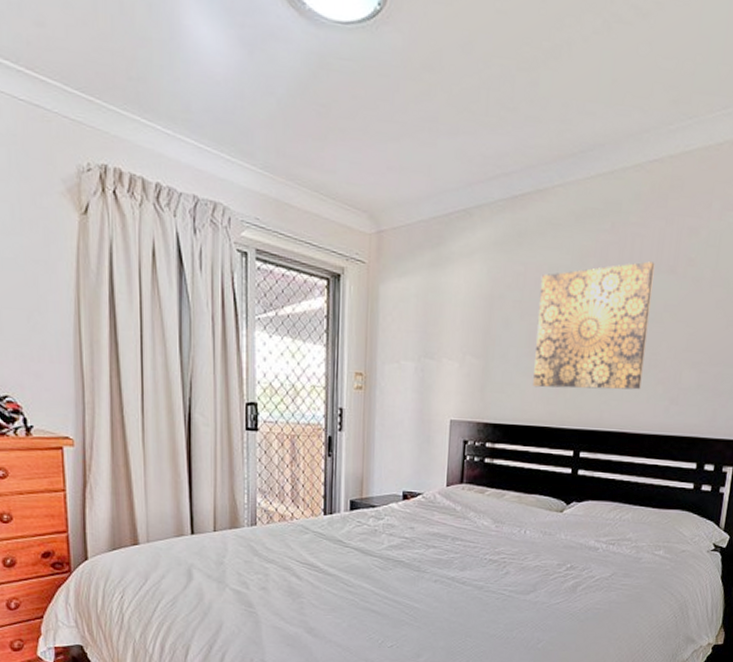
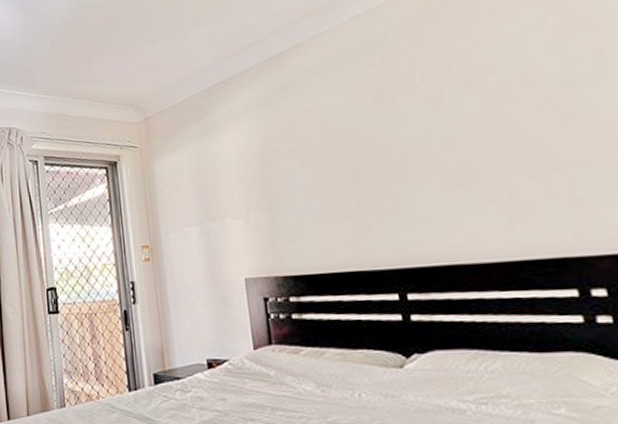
wall art: present [533,261,655,390] -> none [315,80,466,231]

